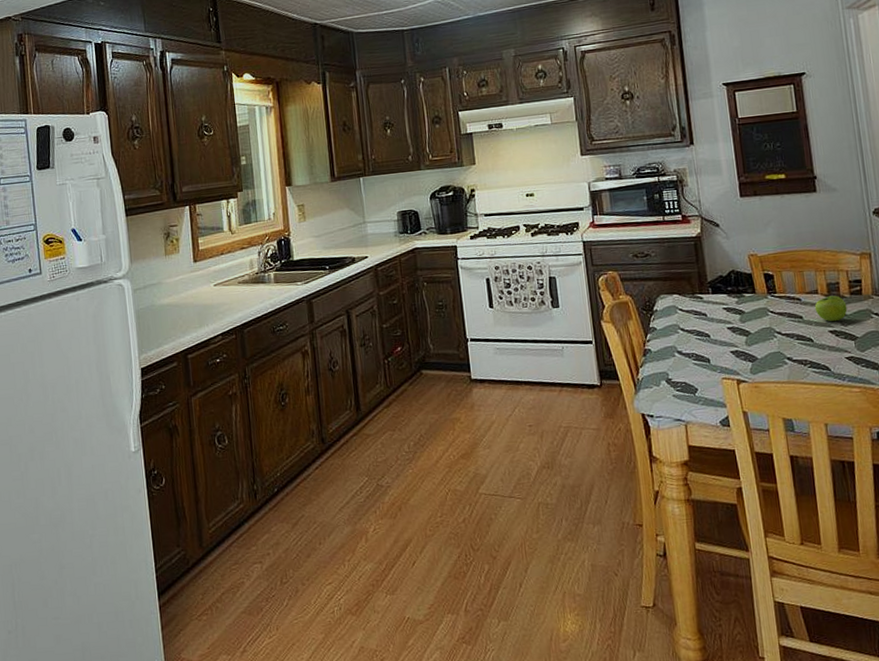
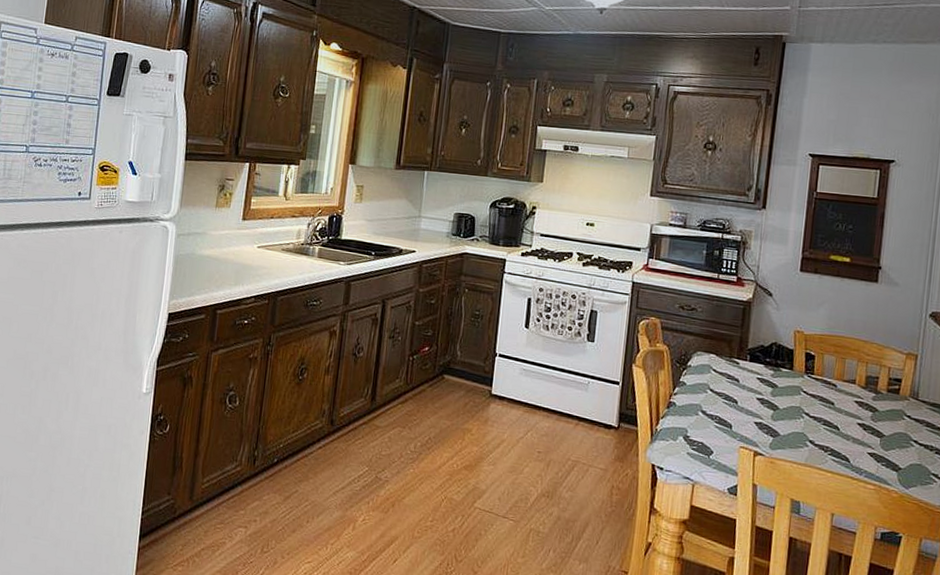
fruit: present [814,295,848,322] -> none [848,388,882,416]

